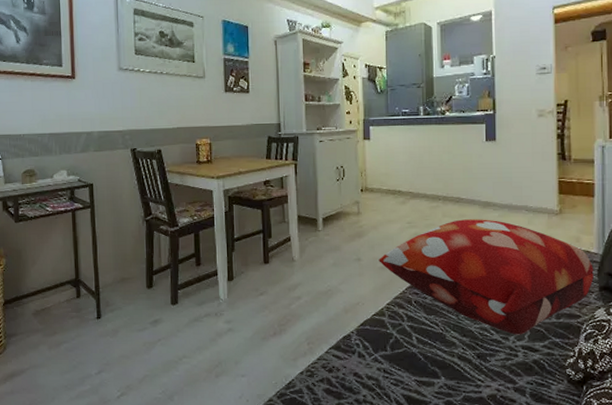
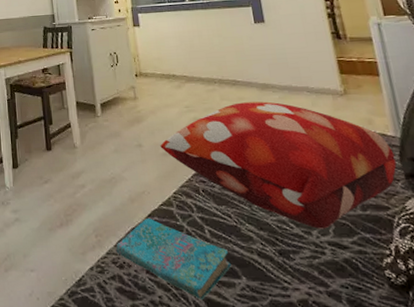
cover: none [326,327,433,398] -> present [116,218,231,301]

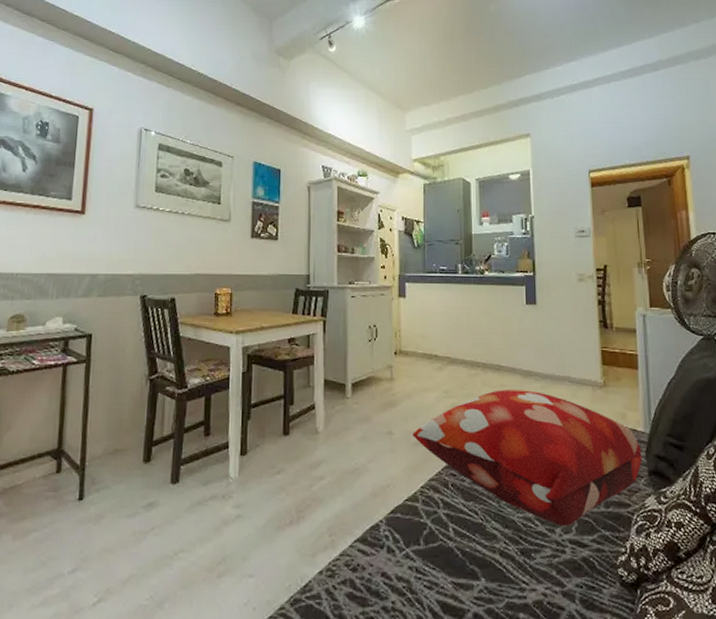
cover: present [116,218,231,301] -> none [351,515,472,605]

